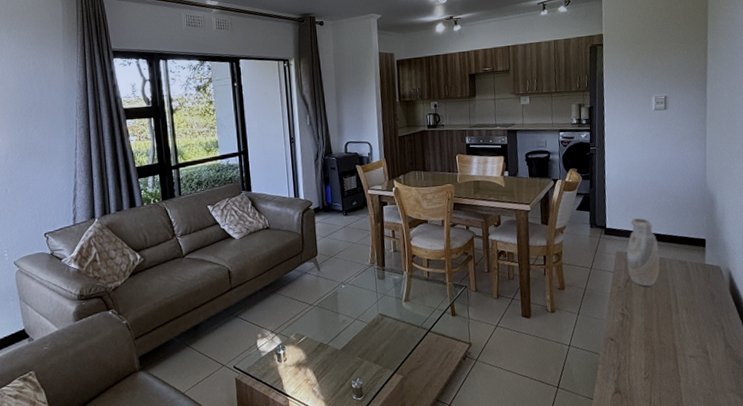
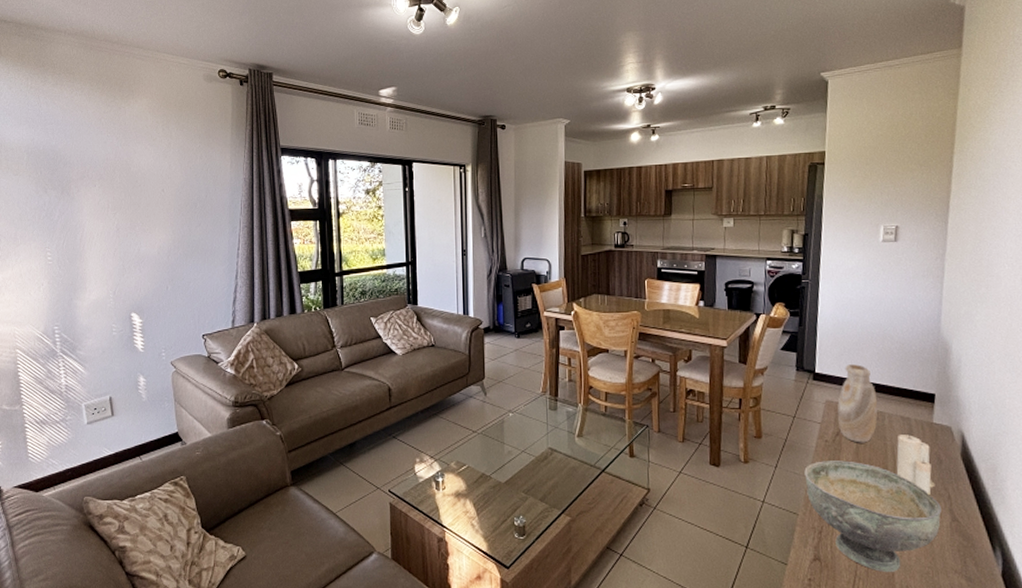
decorative bowl: none [602,303,717,398] -> present [804,460,942,572]
candle: none [677,275,711,327] -> present [896,433,935,495]

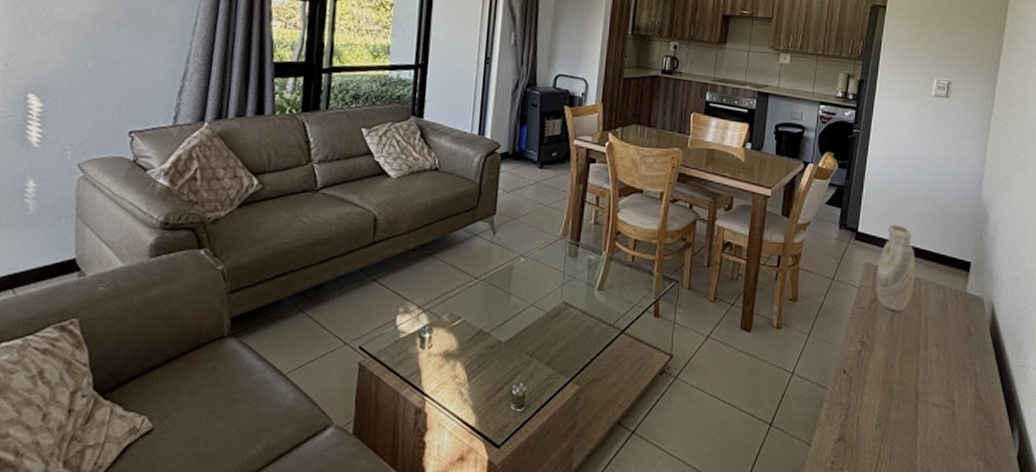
decorative bowl: present [804,460,942,572] -> none [837,329,967,454]
candle: present [896,433,935,495] -> none [927,303,963,370]

